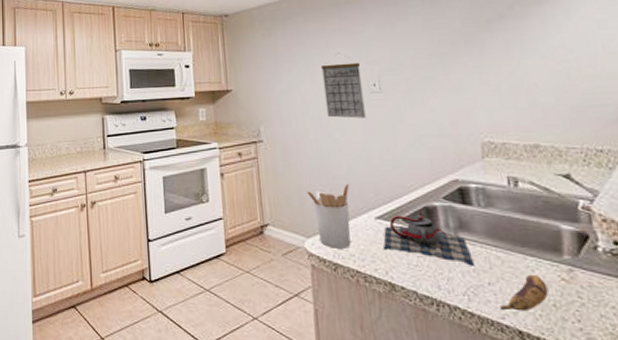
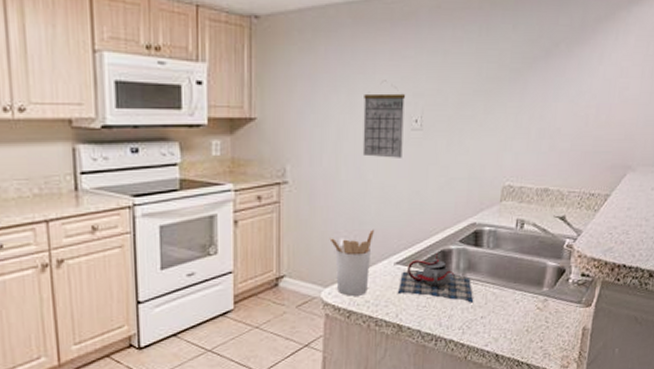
banana: present [499,274,548,312] -> none [485,305,525,339]

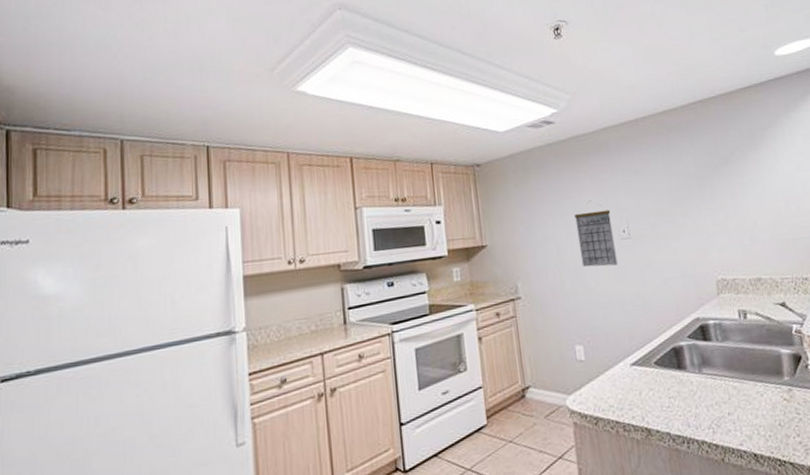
utensil holder: present [329,229,374,296] -> none [565,333,610,402]
teapot: present [397,253,474,303] -> none [638,351,717,400]

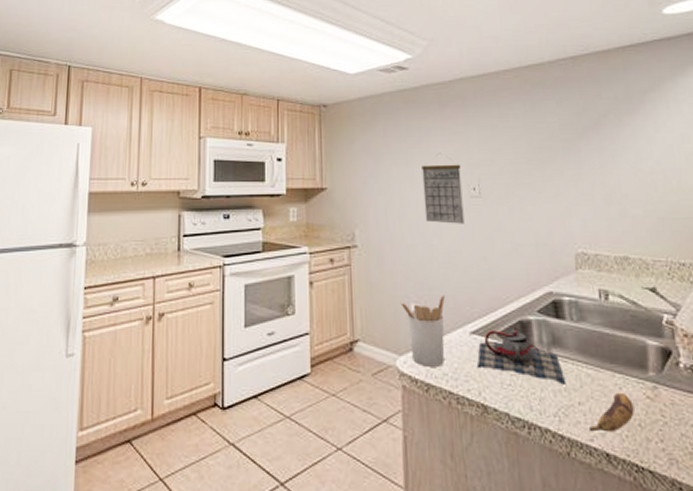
utensil holder: none [565,333,610,402] -> present [400,295,445,367]
teapot: none [638,351,717,400] -> present [476,324,567,385]
banana: none [737,398,775,438] -> present [588,392,634,432]

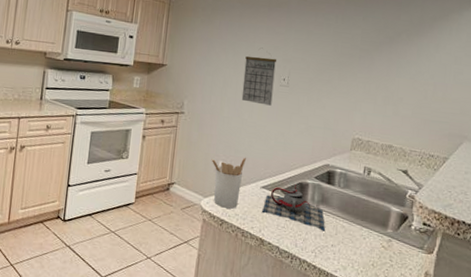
banana: present [588,392,634,432] -> none [335,241,371,268]

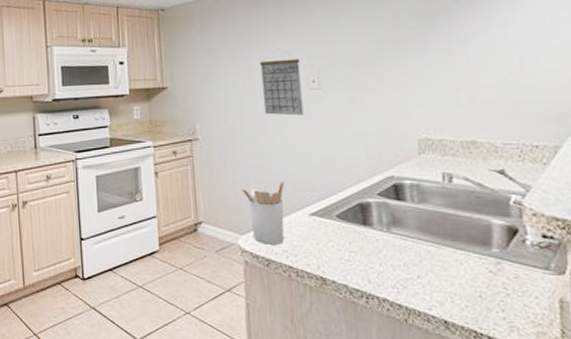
teapot: present [261,184,326,232] -> none [315,206,406,260]

